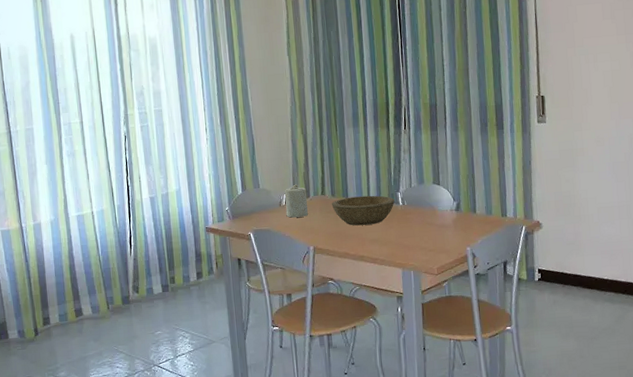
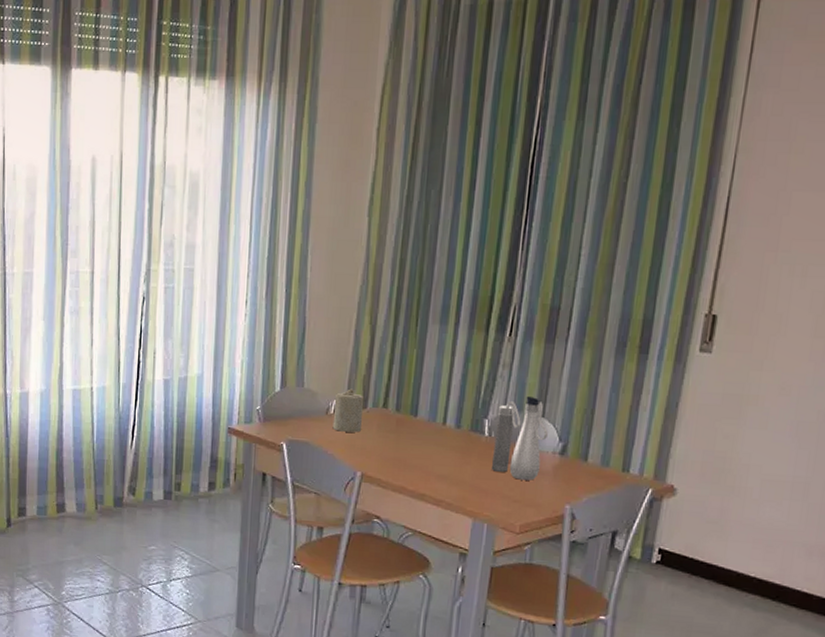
bowl: present [331,195,395,226] -> none [393,415,480,456]
water bottle: none [406,171,445,234] -> present [492,395,549,481]

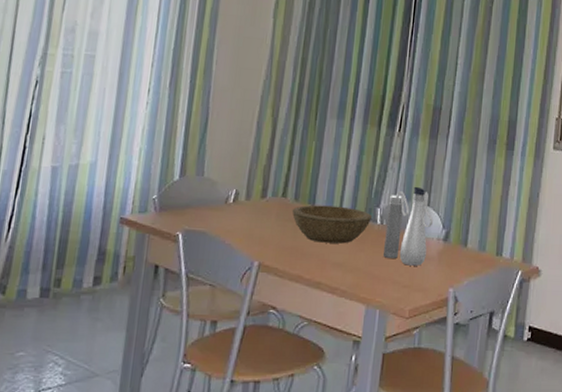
candle: present [332,388,365,433] -> none [231,178,264,222]
bowl: none [393,415,480,456] -> present [292,205,373,244]

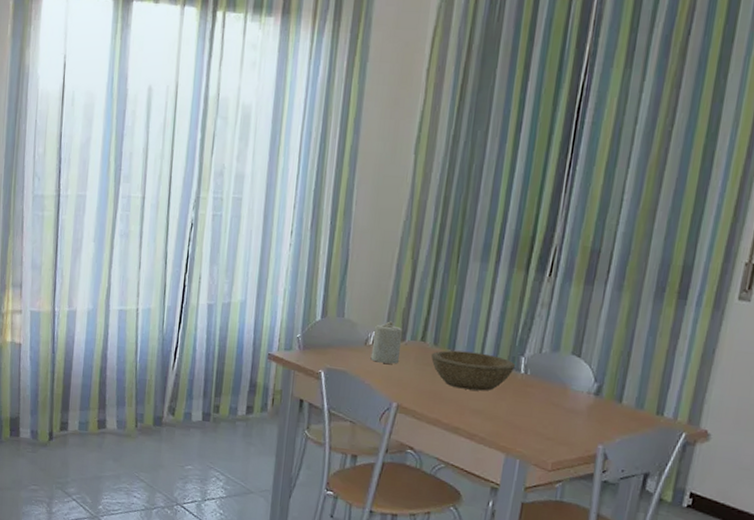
candle: none [231,178,264,222] -> present [370,321,403,364]
water bottle: present [384,186,434,266] -> none [526,335,585,419]

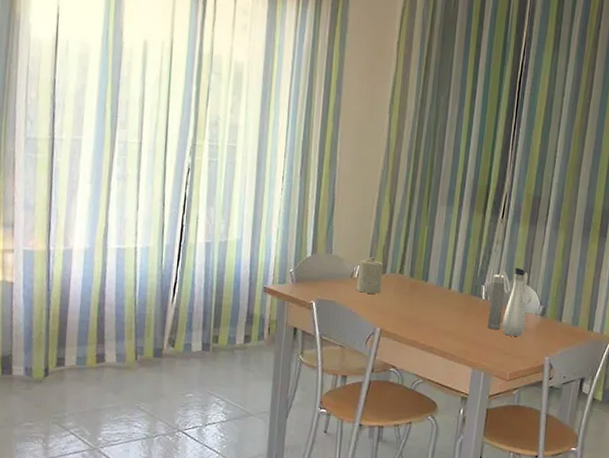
bowl: present [431,350,516,391] -> none [408,281,478,315]
water bottle: none [526,335,585,419] -> present [488,267,532,337]

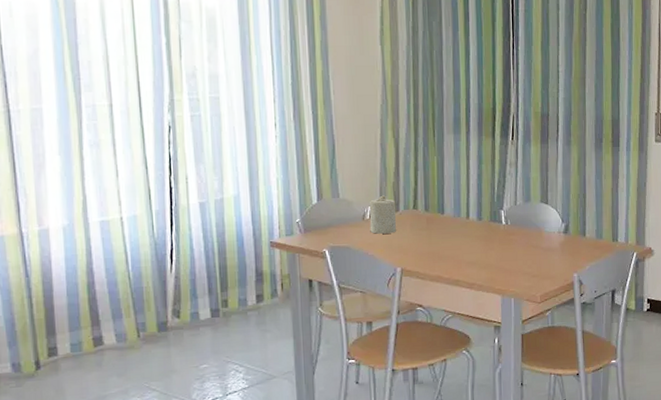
water bottle: present [488,267,532,337] -> none [510,187,553,258]

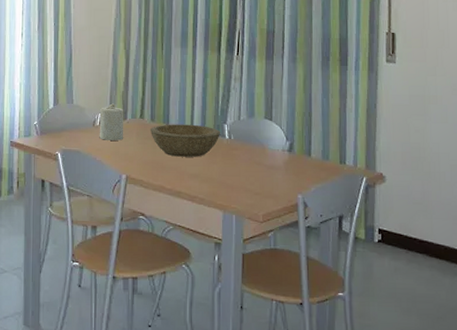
bowl: none [424,212,498,246] -> present [149,124,221,157]

